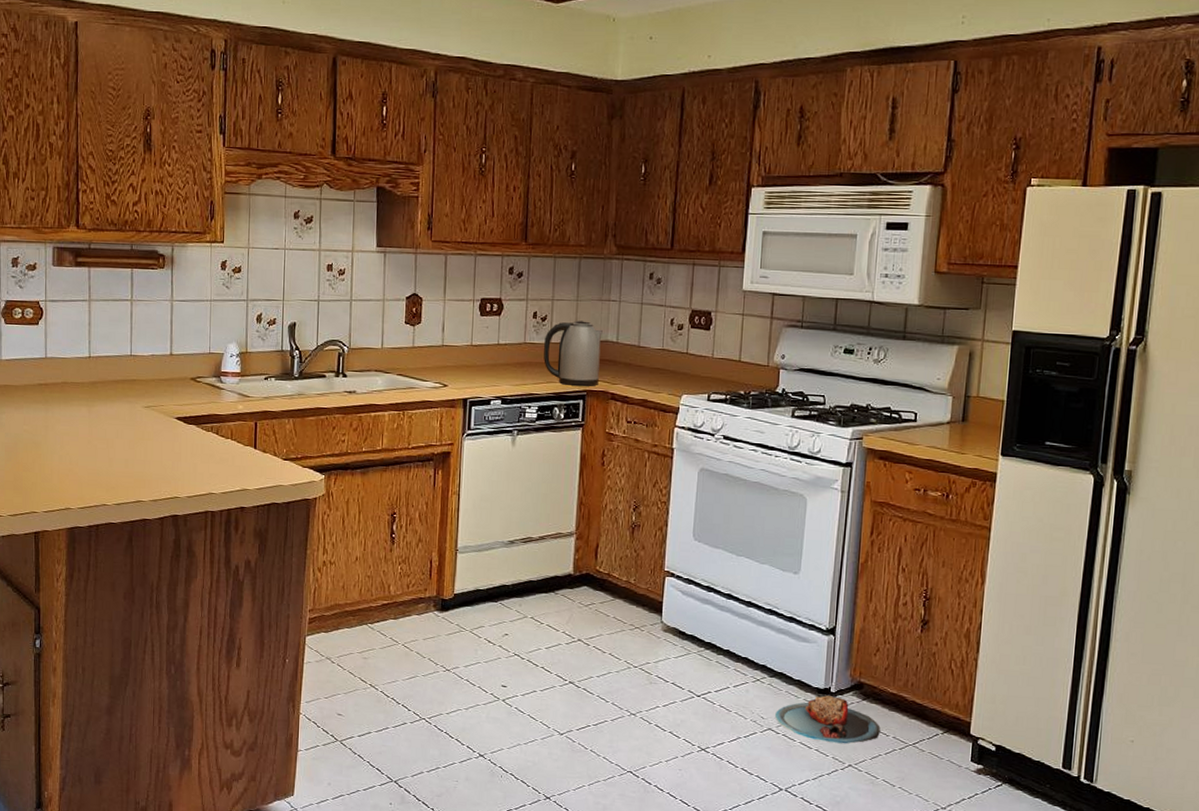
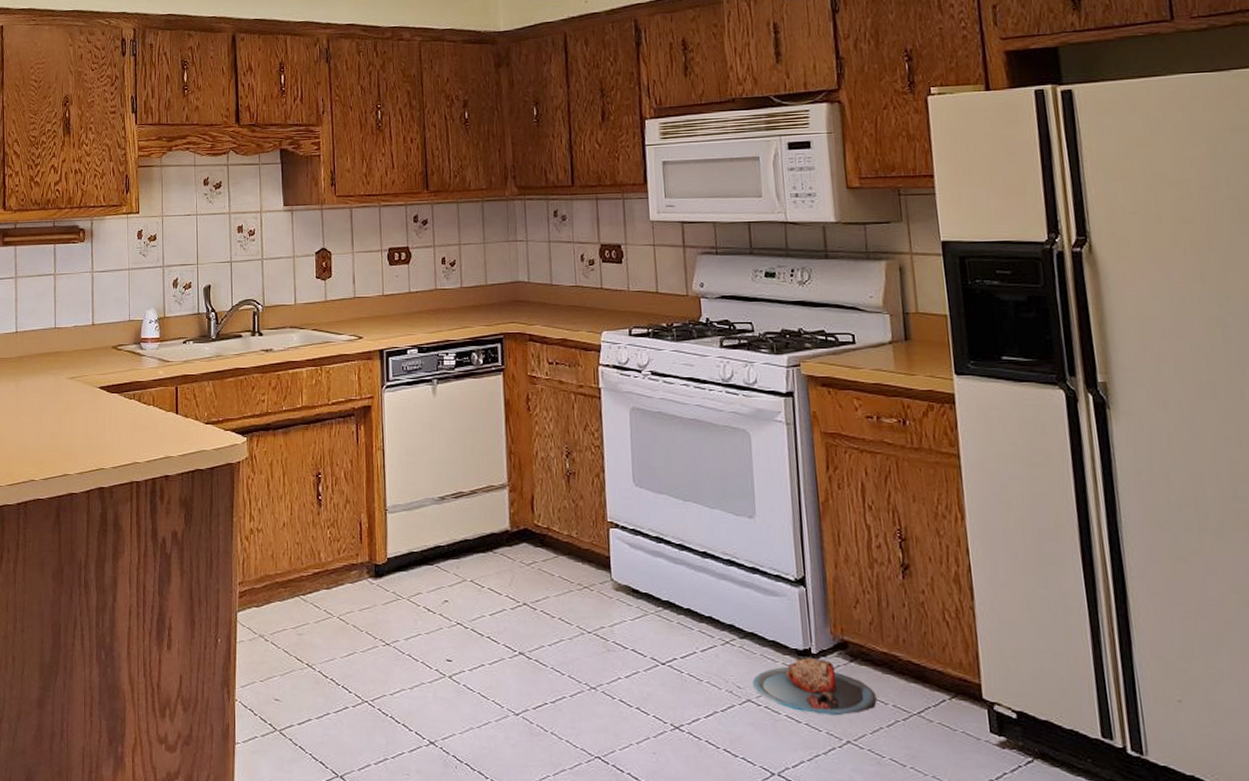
kettle: present [543,320,603,386] -> none [455,263,515,329]

